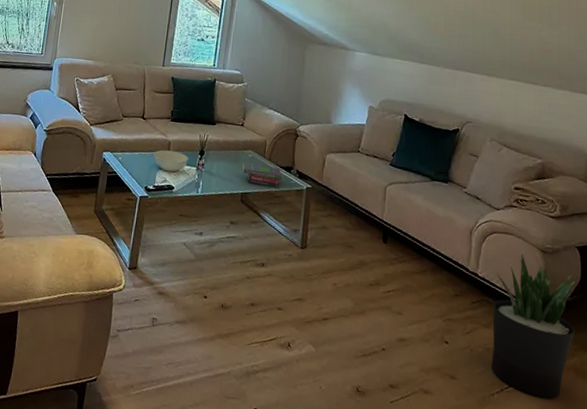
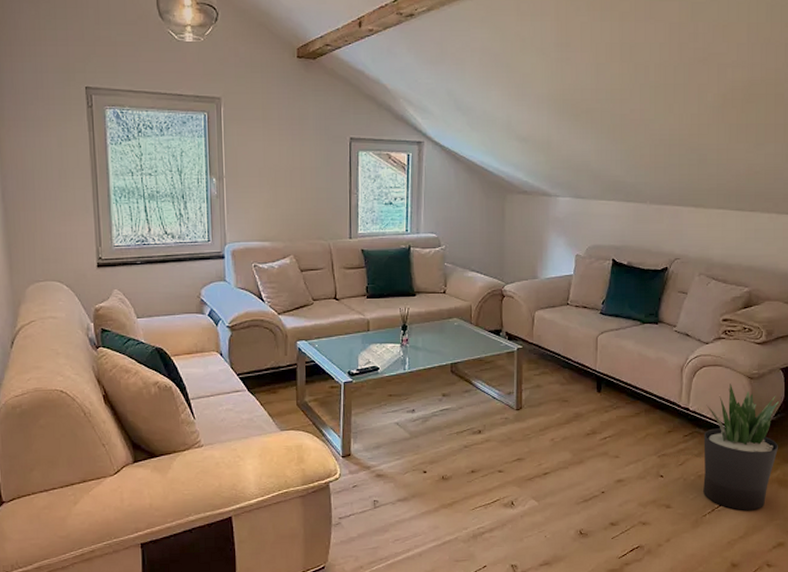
bowl: present [153,150,189,173] -> none [352,330,391,353]
books: present [242,161,282,188] -> none [449,331,491,354]

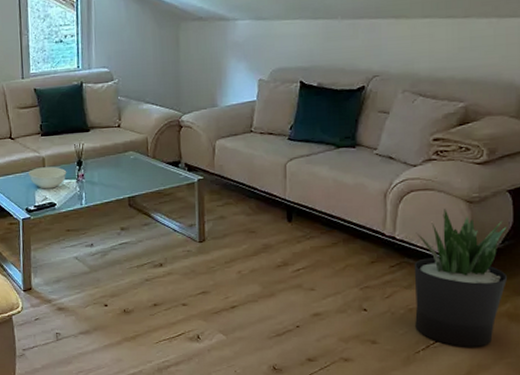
bowl: none [352,330,391,353] -> present [29,166,67,189]

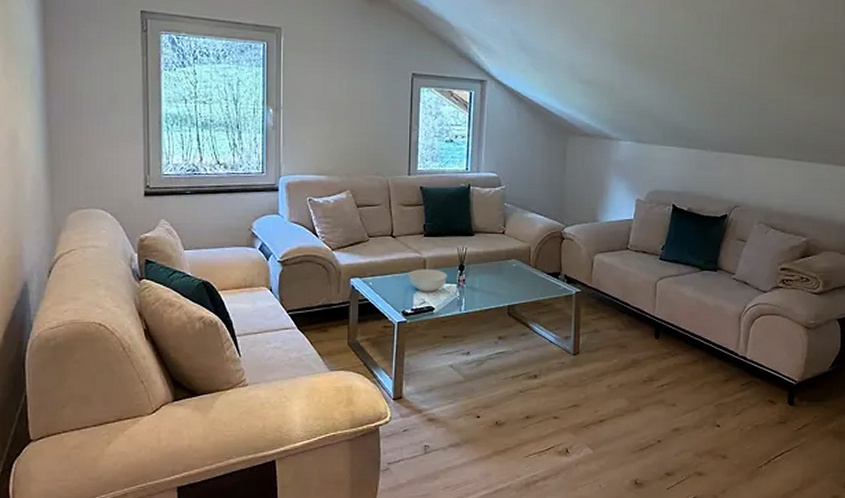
planter: present [414,209,507,347] -> none [759,333,836,462]

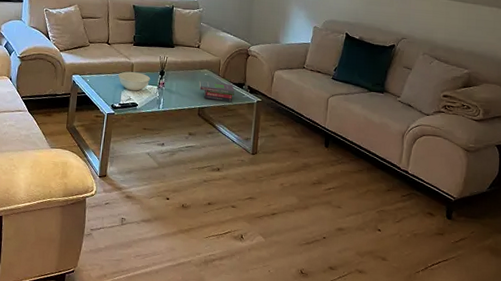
books: none [506,272,549,296] -> present [199,80,235,103]

